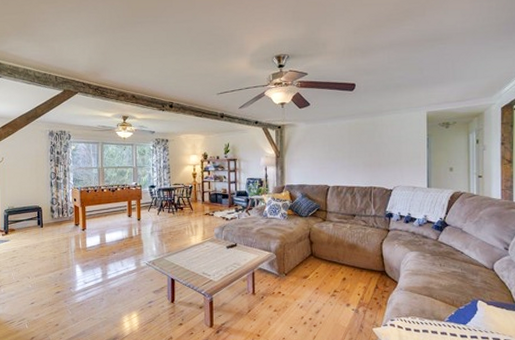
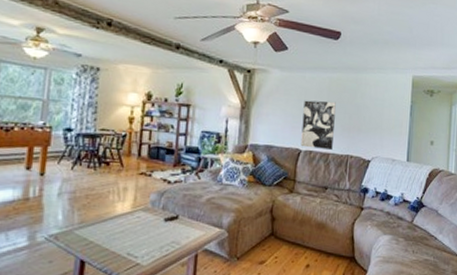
wall art: none [328,143,357,184] -> present [301,100,336,151]

